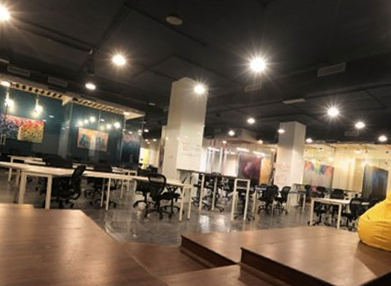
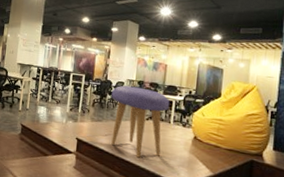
stool: none [277,190,337,265] -> present [111,85,170,158]

